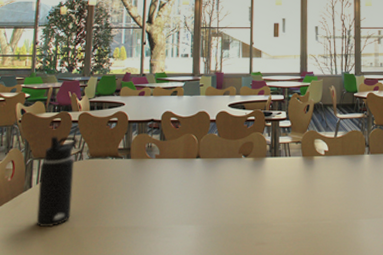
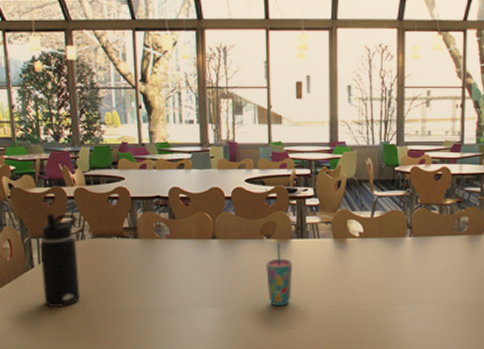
cup: none [242,160,267,222] -> present [266,242,293,307]

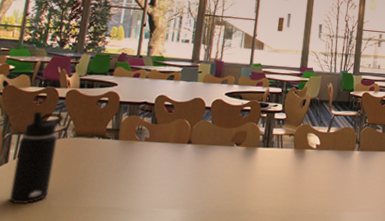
cup: present [266,242,293,307] -> none [230,150,257,210]

